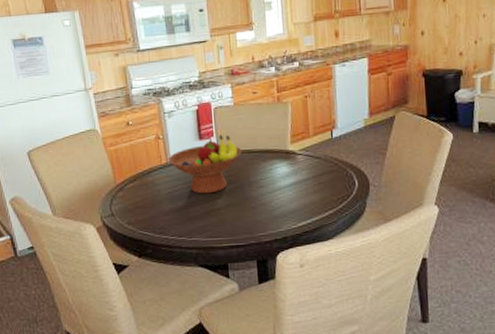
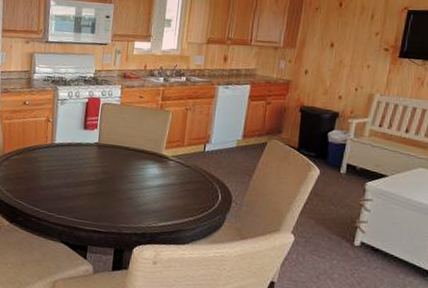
fruit bowl: present [168,134,242,194] -> none [53,128,120,179]

